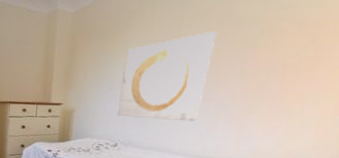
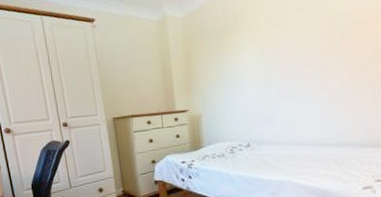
wall art: present [117,30,218,122] -> none [240,25,317,116]

